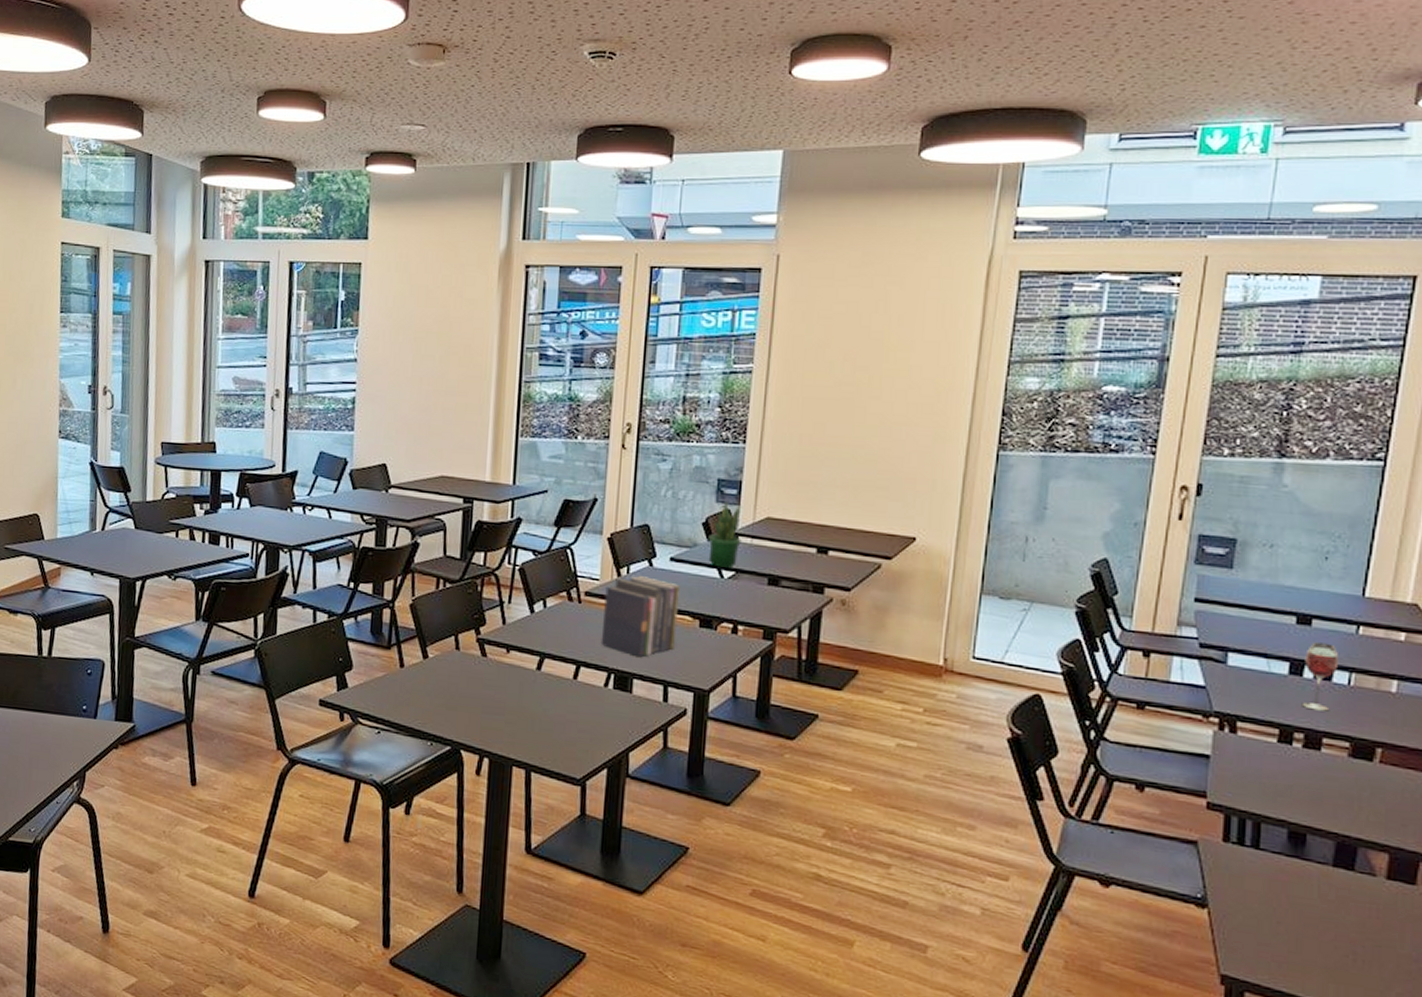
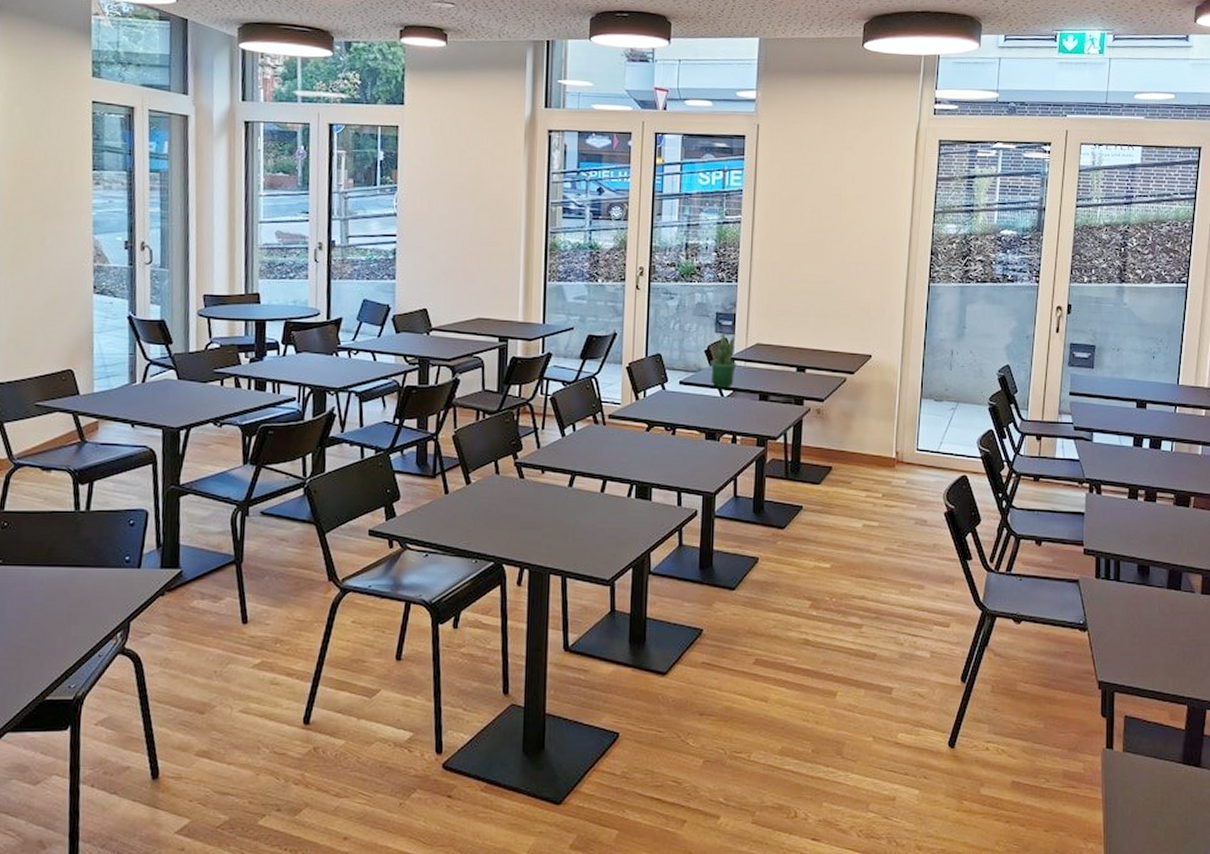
books: present [600,576,680,658] -> none [623,399,688,469]
wineglass: present [1301,642,1339,711] -> none [1142,421,1165,472]

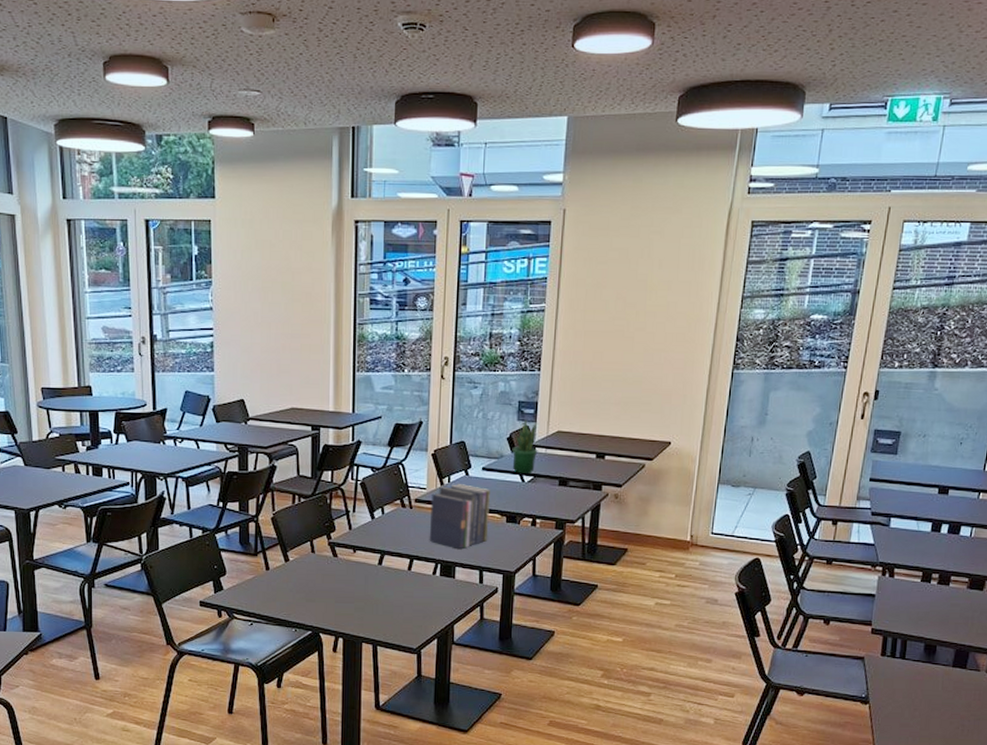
books: none [623,399,688,469] -> present [429,484,490,550]

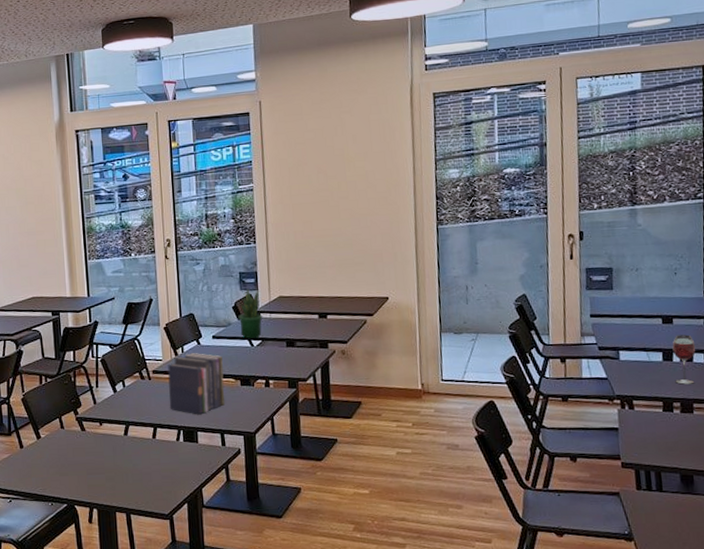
wineglass: none [938,507,966,557] -> present [672,334,696,385]

